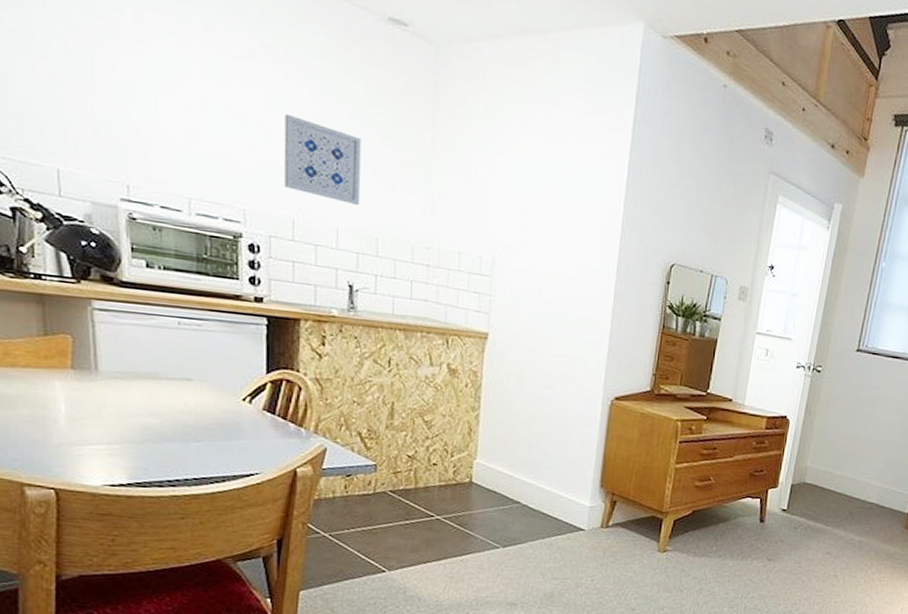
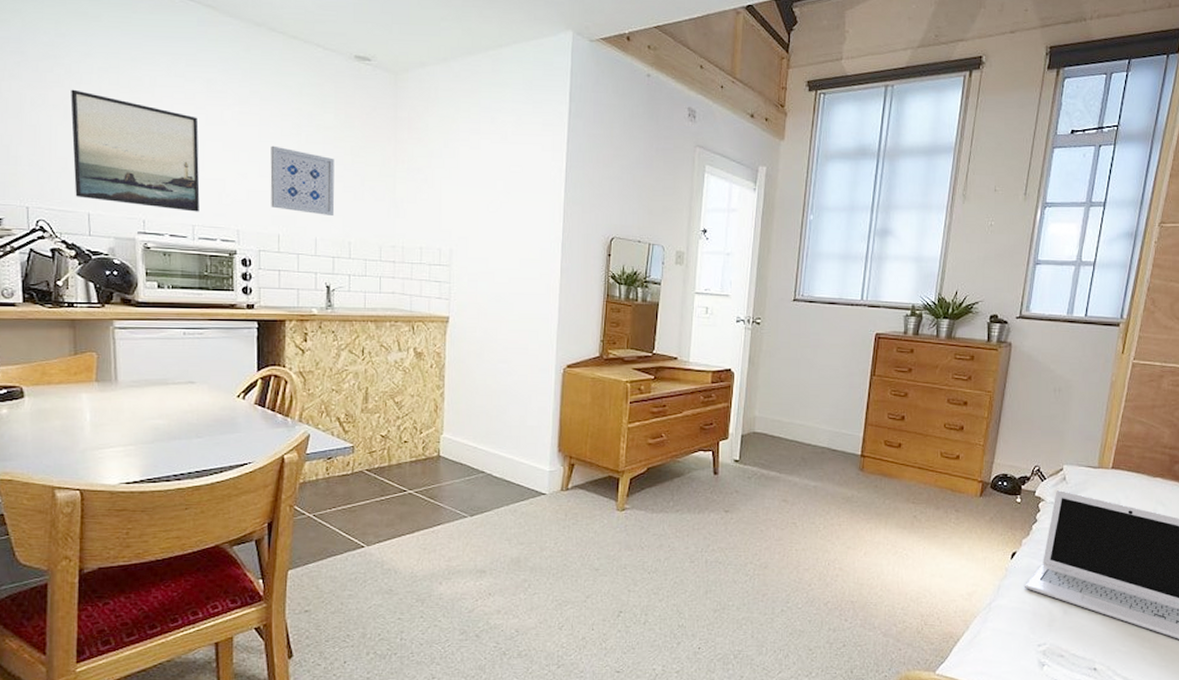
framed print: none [31,12,197,183] -> present [70,89,200,212]

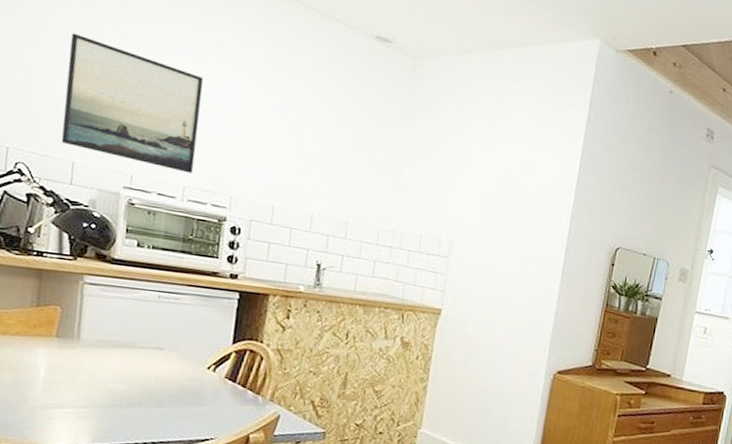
wall art: present [270,145,335,216] -> none [269,115,342,193]

